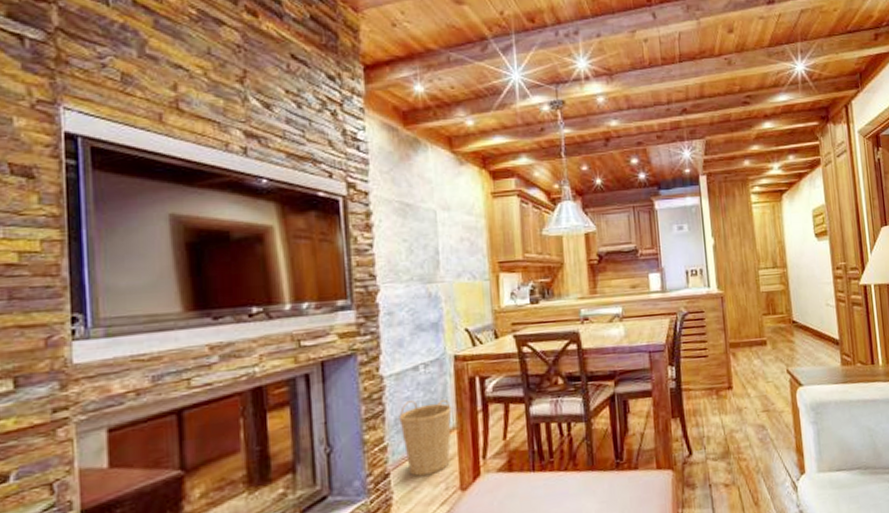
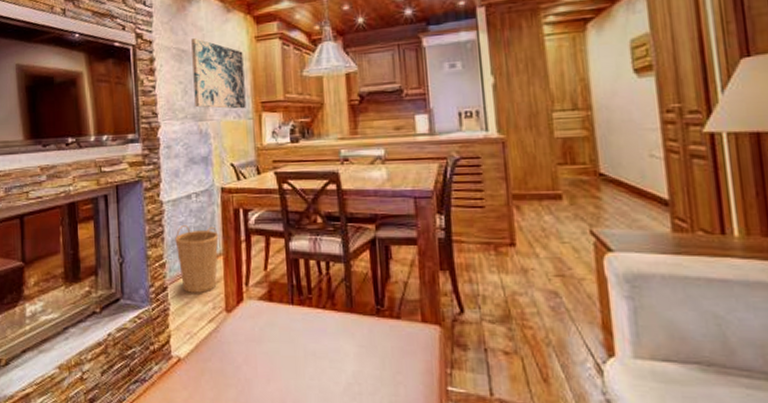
wall art: none [417,191,482,270] -> present [191,38,246,109]

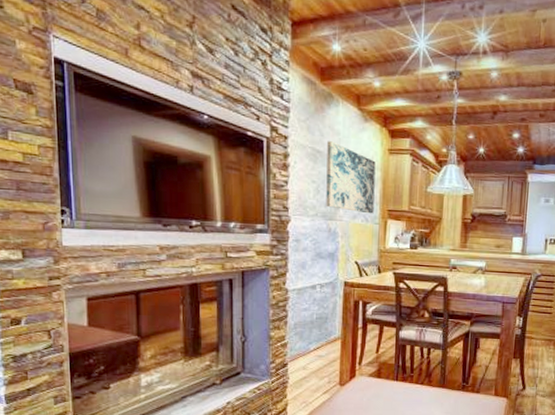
basket: present [175,224,219,293] -> none [298,311,339,370]

